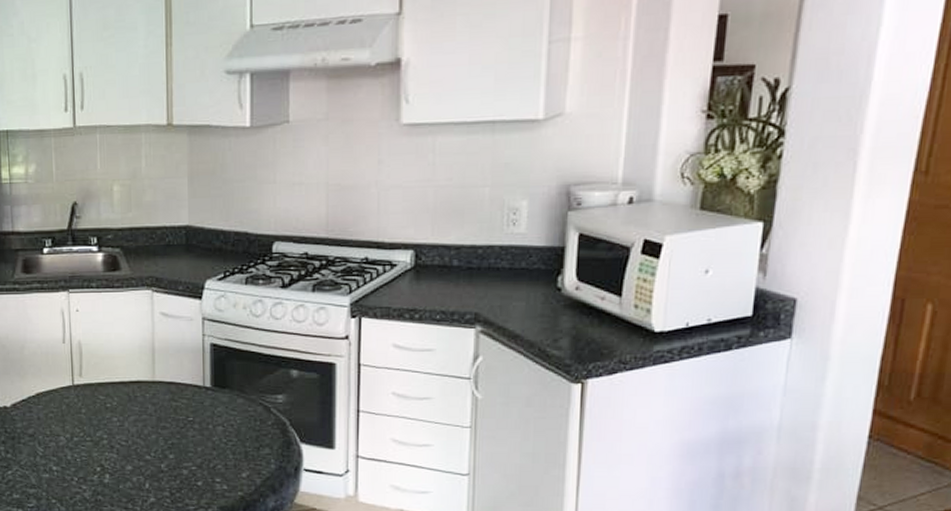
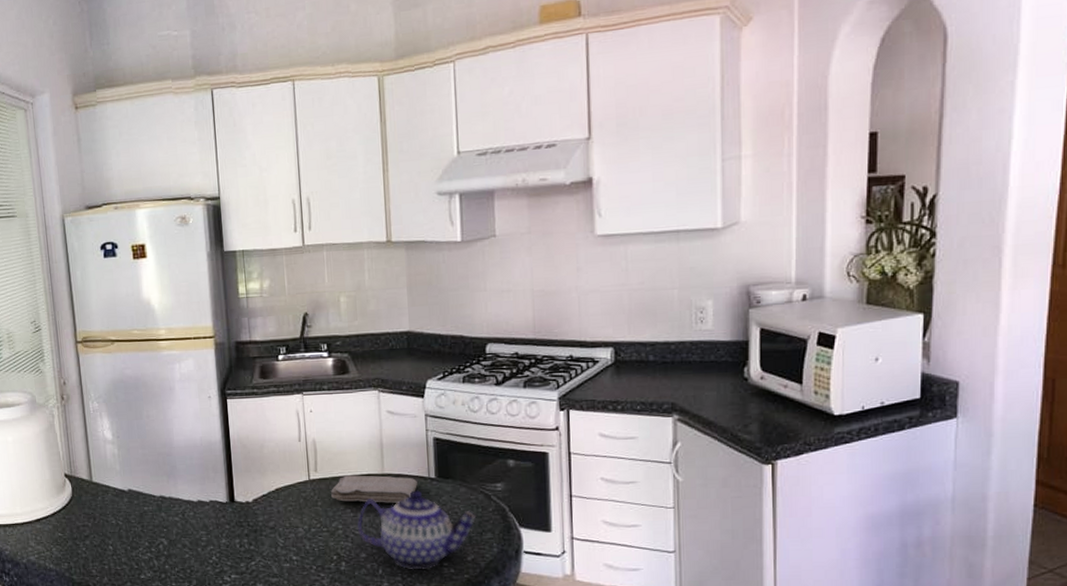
washcloth: none [96,381,191,413] -> present [331,475,418,503]
teapot: none [123,400,254,485] -> present [357,490,477,570]

